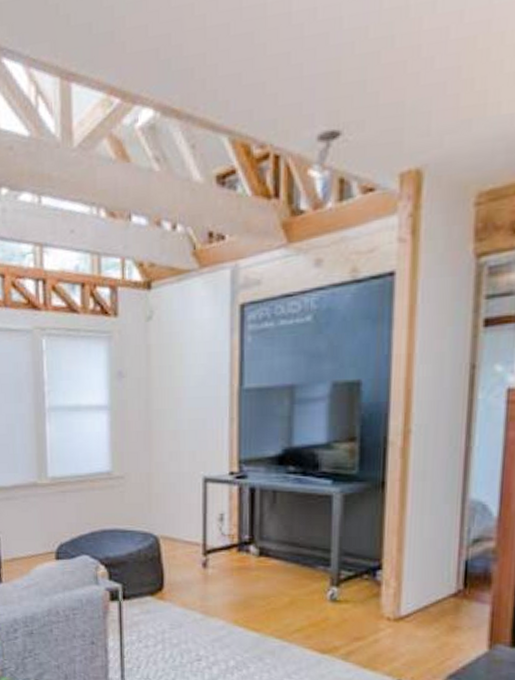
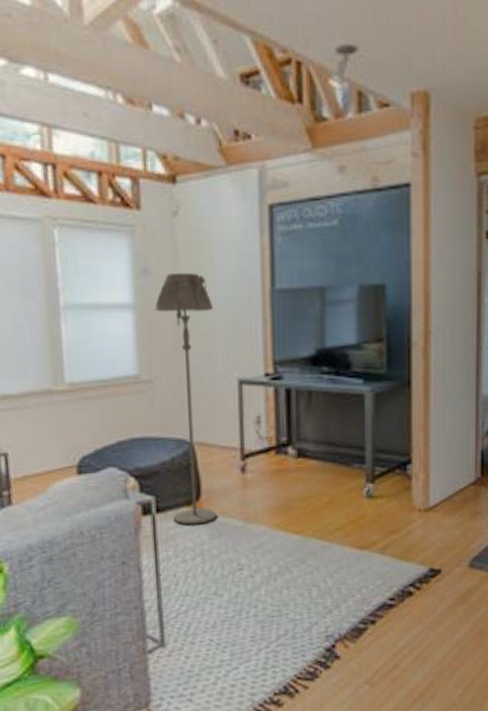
floor lamp: none [128,375,183,614] -> present [155,273,217,525]

